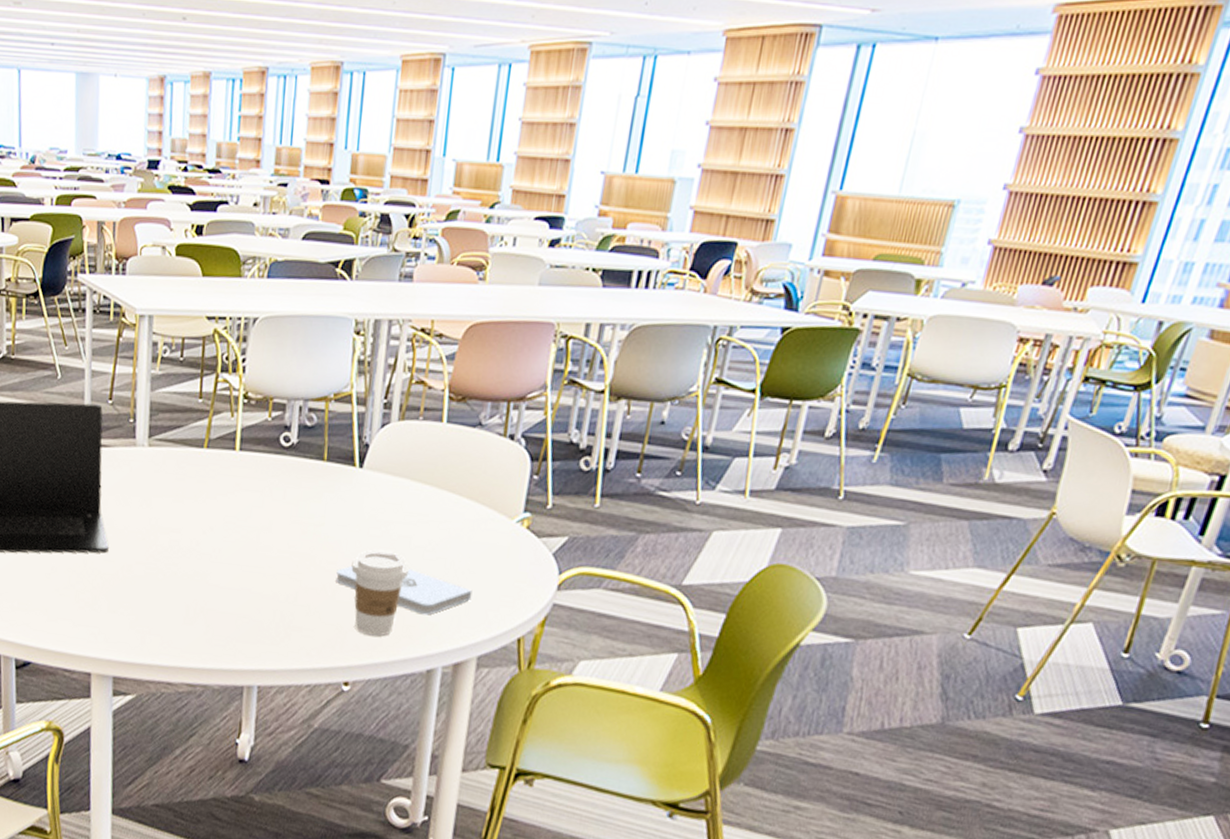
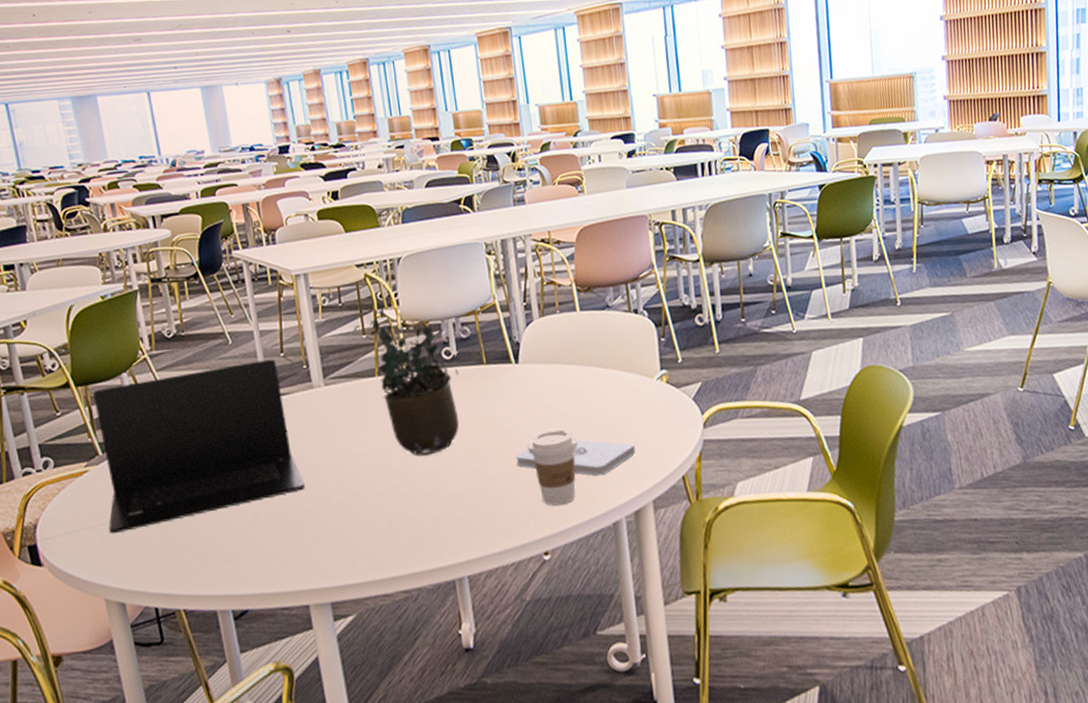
potted plant: none [189,367,295,549] -> present [353,304,460,457]

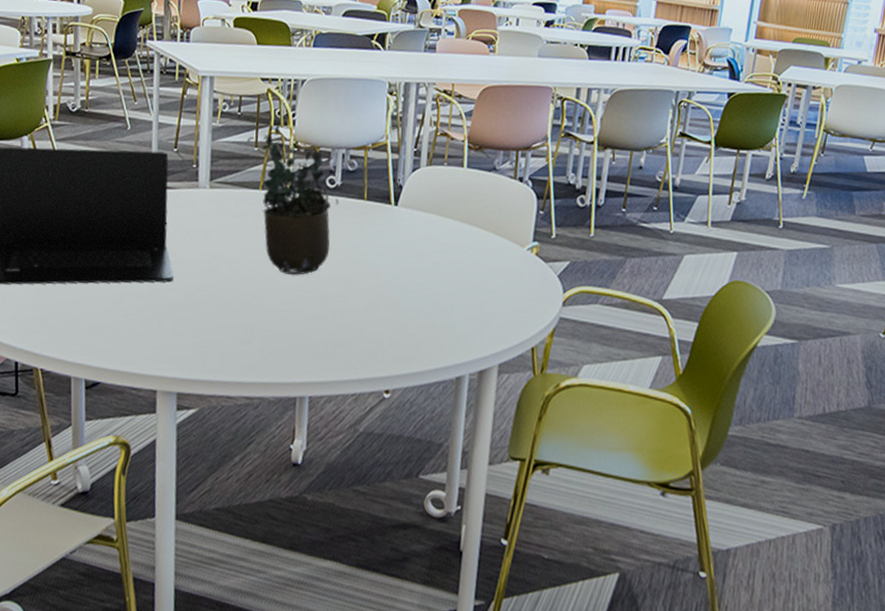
notepad: present [516,439,636,476] -> none [376,289,493,330]
coffee cup: present [527,428,578,506] -> none [389,275,438,349]

